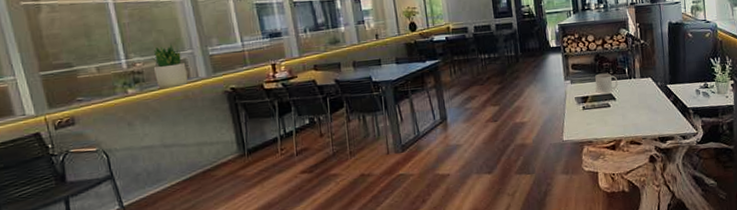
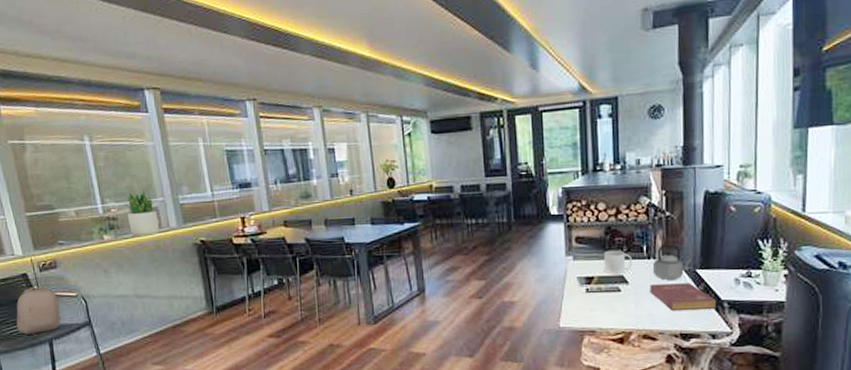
backpack: none [26,144,79,195] -> present [16,286,61,335]
teapot: none [633,65,664,95] -> present [652,244,693,280]
book: none [633,96,684,119] -> present [650,283,717,310]

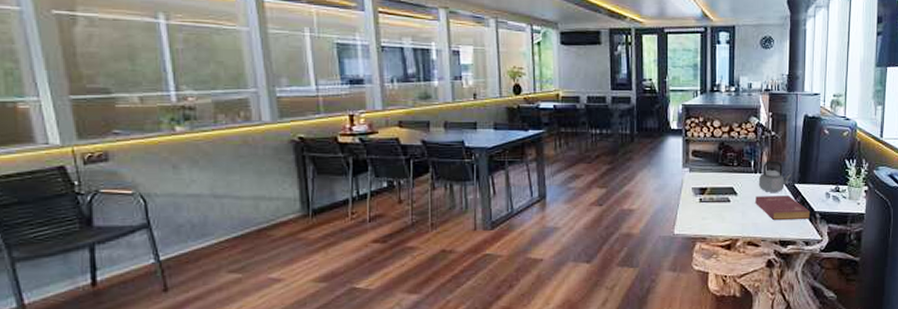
backpack: present [16,286,61,335] -> none [44,181,108,238]
planter: present [124,189,159,238] -> none [206,77,248,131]
mug: present [603,249,632,275] -> none [716,164,741,187]

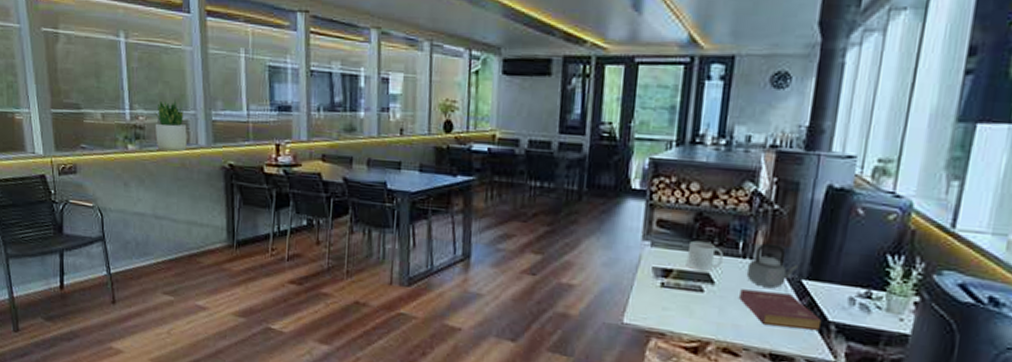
planter: none [206,77,248,131] -> present [154,98,187,152]
mug: none [716,164,741,187] -> present [686,240,723,272]

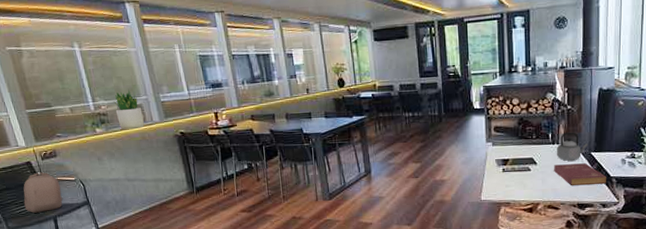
backpack: none [29,190,74,242] -> present [23,172,63,213]
mug: present [686,240,723,272] -> none [516,137,540,158]

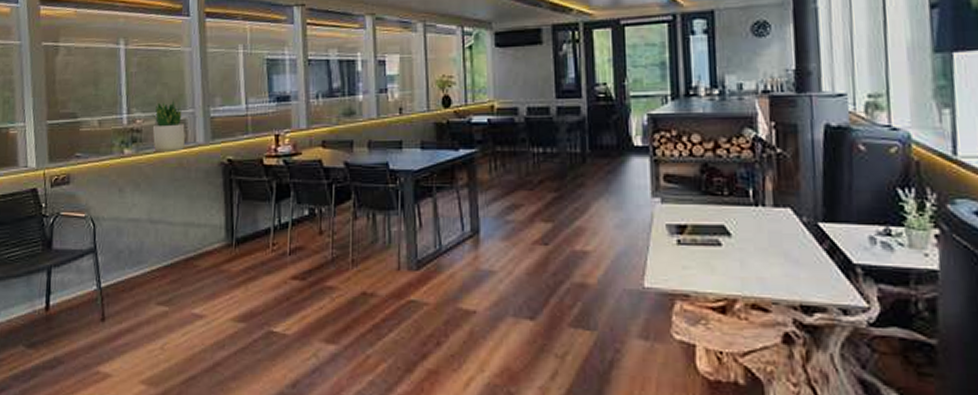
backpack: present [23,172,63,213] -> none [16,204,66,260]
book: present [554,163,607,185] -> none [759,239,847,275]
teapot: present [556,132,588,161] -> none [761,189,813,234]

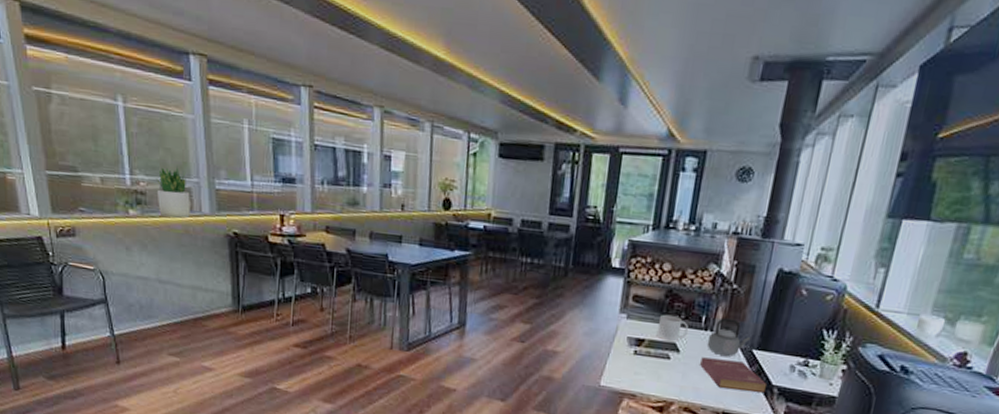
mug: none [698,192,735,224] -> present [656,314,688,342]
book: none [759,239,847,275] -> present [700,357,768,393]
teapot: none [761,189,813,234] -> present [706,318,751,356]

